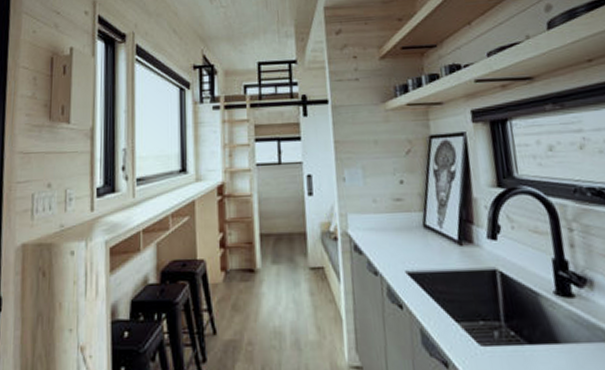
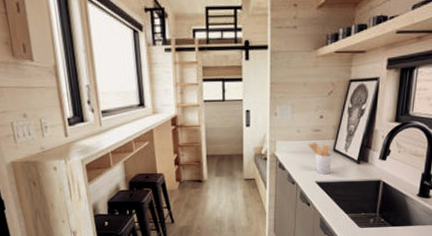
utensil holder: none [389,216,425,261] -> present [308,143,332,175]

